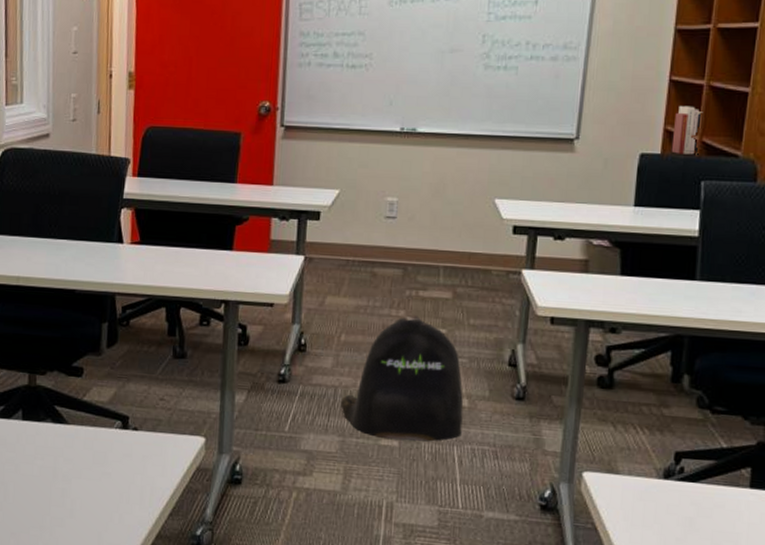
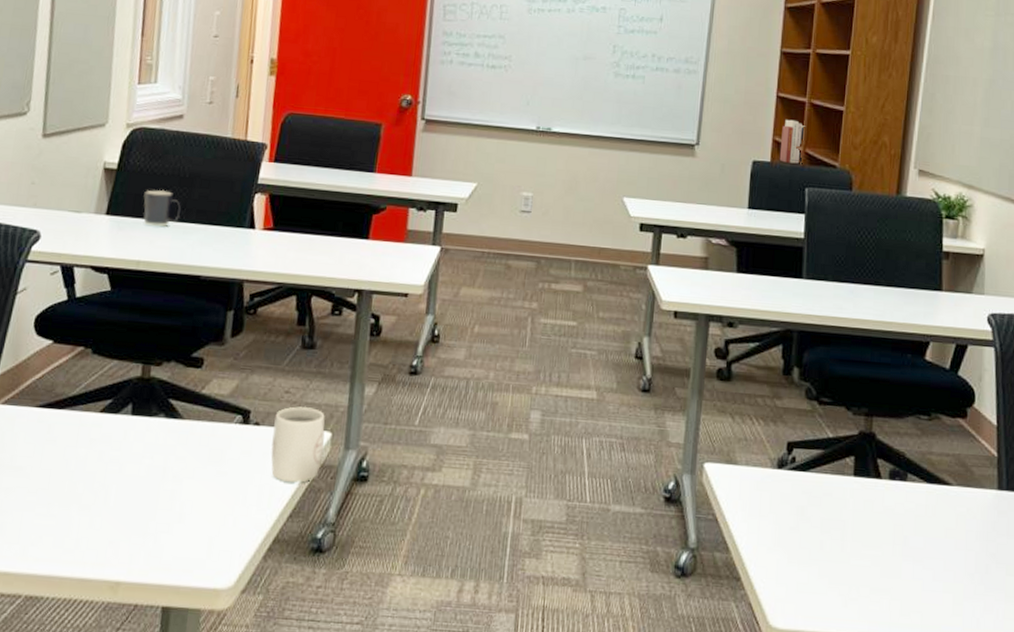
mug: none [18,207,53,244] -> present [143,189,181,227]
mug: none [150,413,199,484] -> present [271,406,325,483]
backpack: present [340,314,464,441] -> none [471,306,593,434]

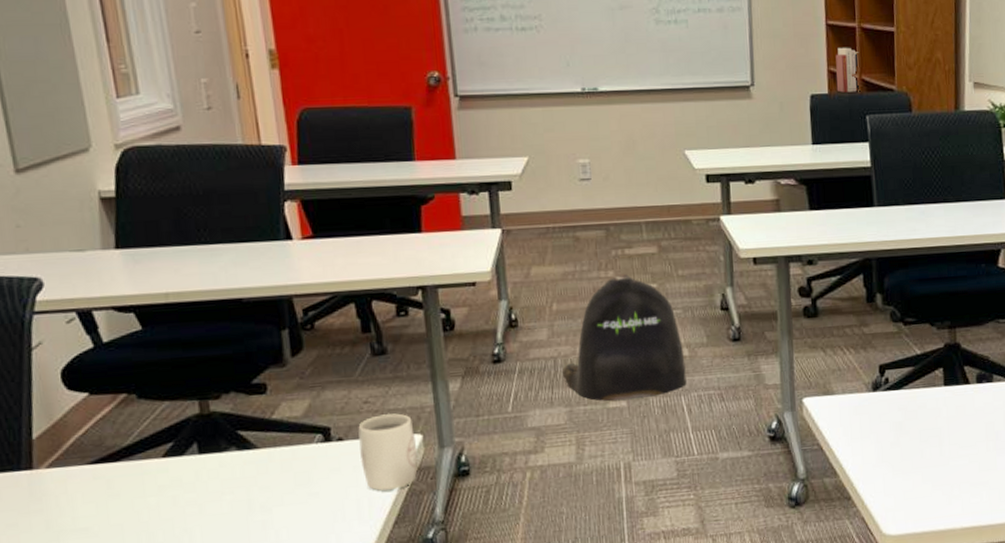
mug: present [143,189,181,227] -> none [155,212,203,254]
backpack: none [471,306,593,434] -> present [561,273,687,401]

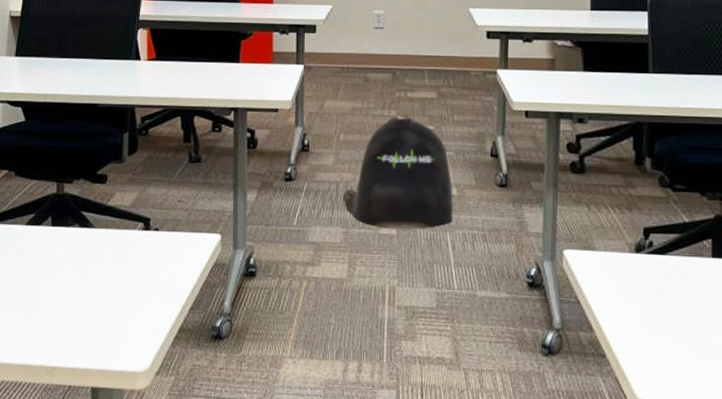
mug: present [358,413,418,491] -> none [170,213,215,280]

